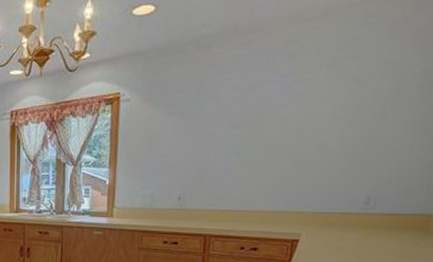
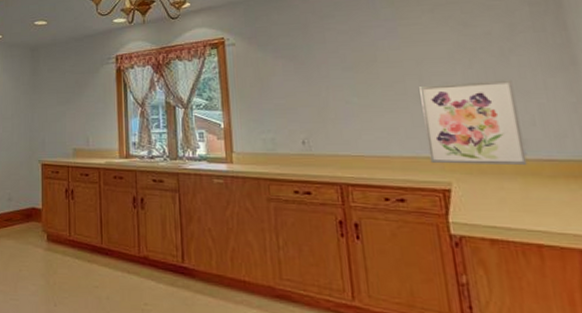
wall art: none [288,139,384,219] -> present [419,80,528,166]

